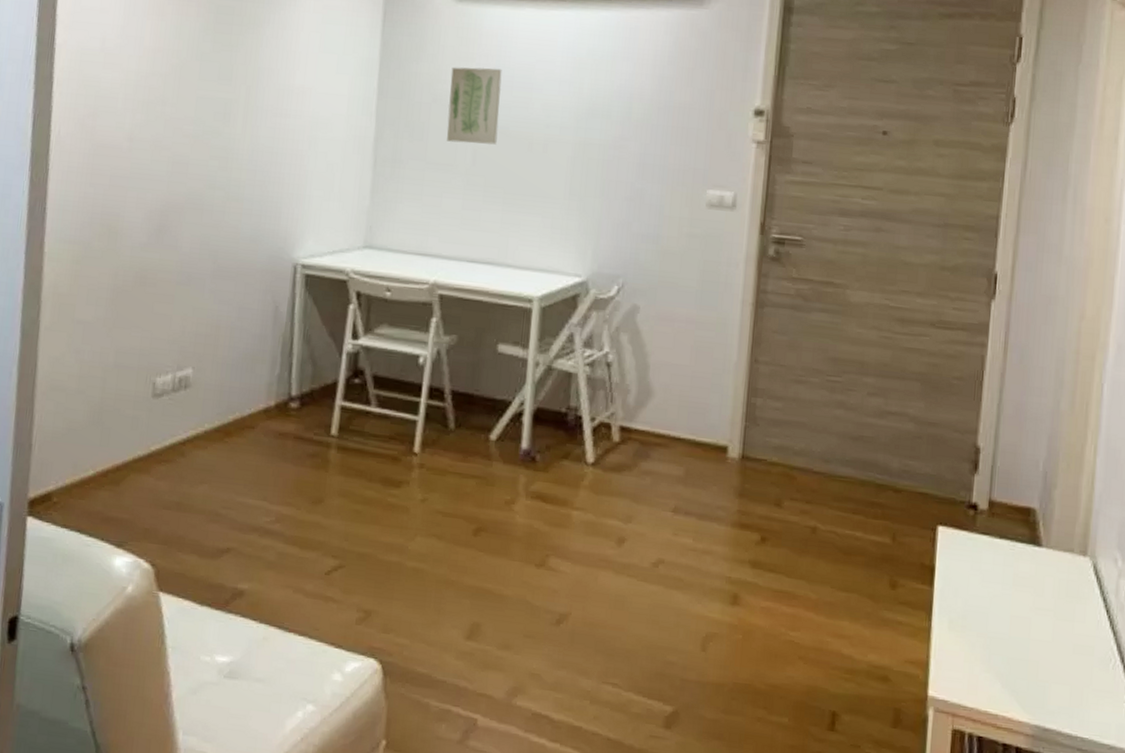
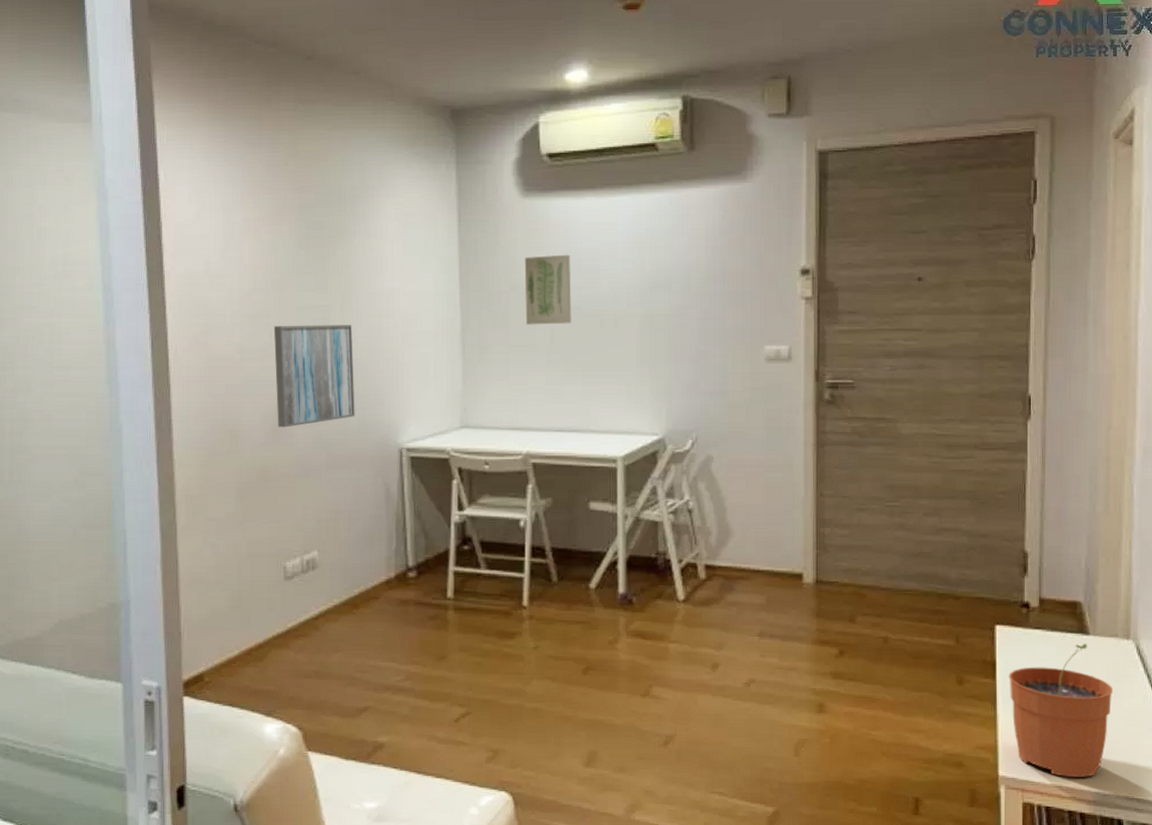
wall art: none [162,116,256,229] -> present [273,325,355,428]
plant pot: none [947,555,1063,708] -> present [1009,643,1113,777]

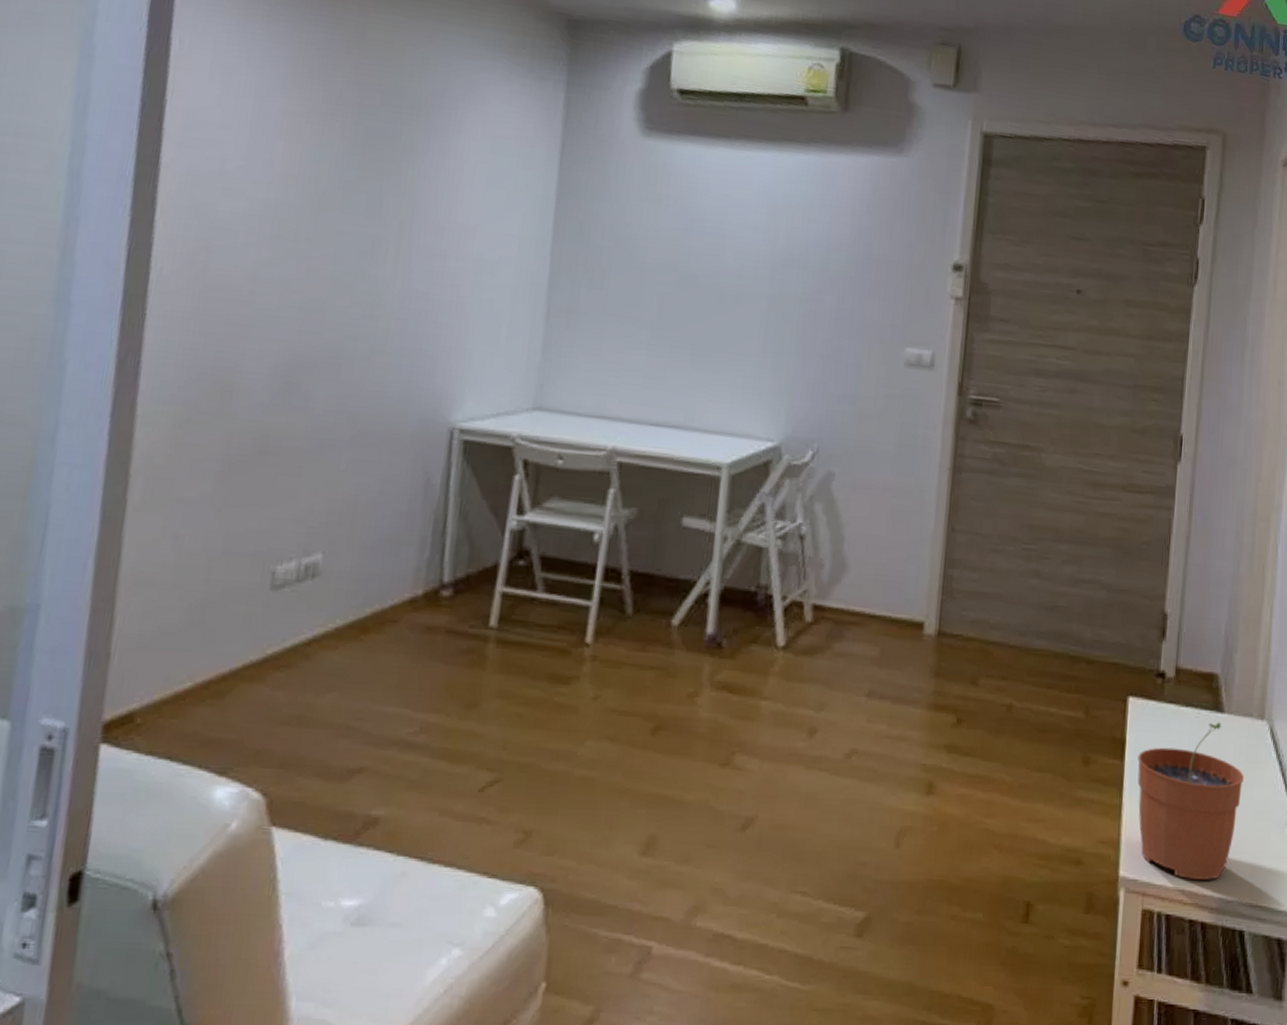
wall art: present [273,325,355,428] -> none [290,253,409,387]
wall art: present [524,254,571,325] -> none [630,208,693,296]

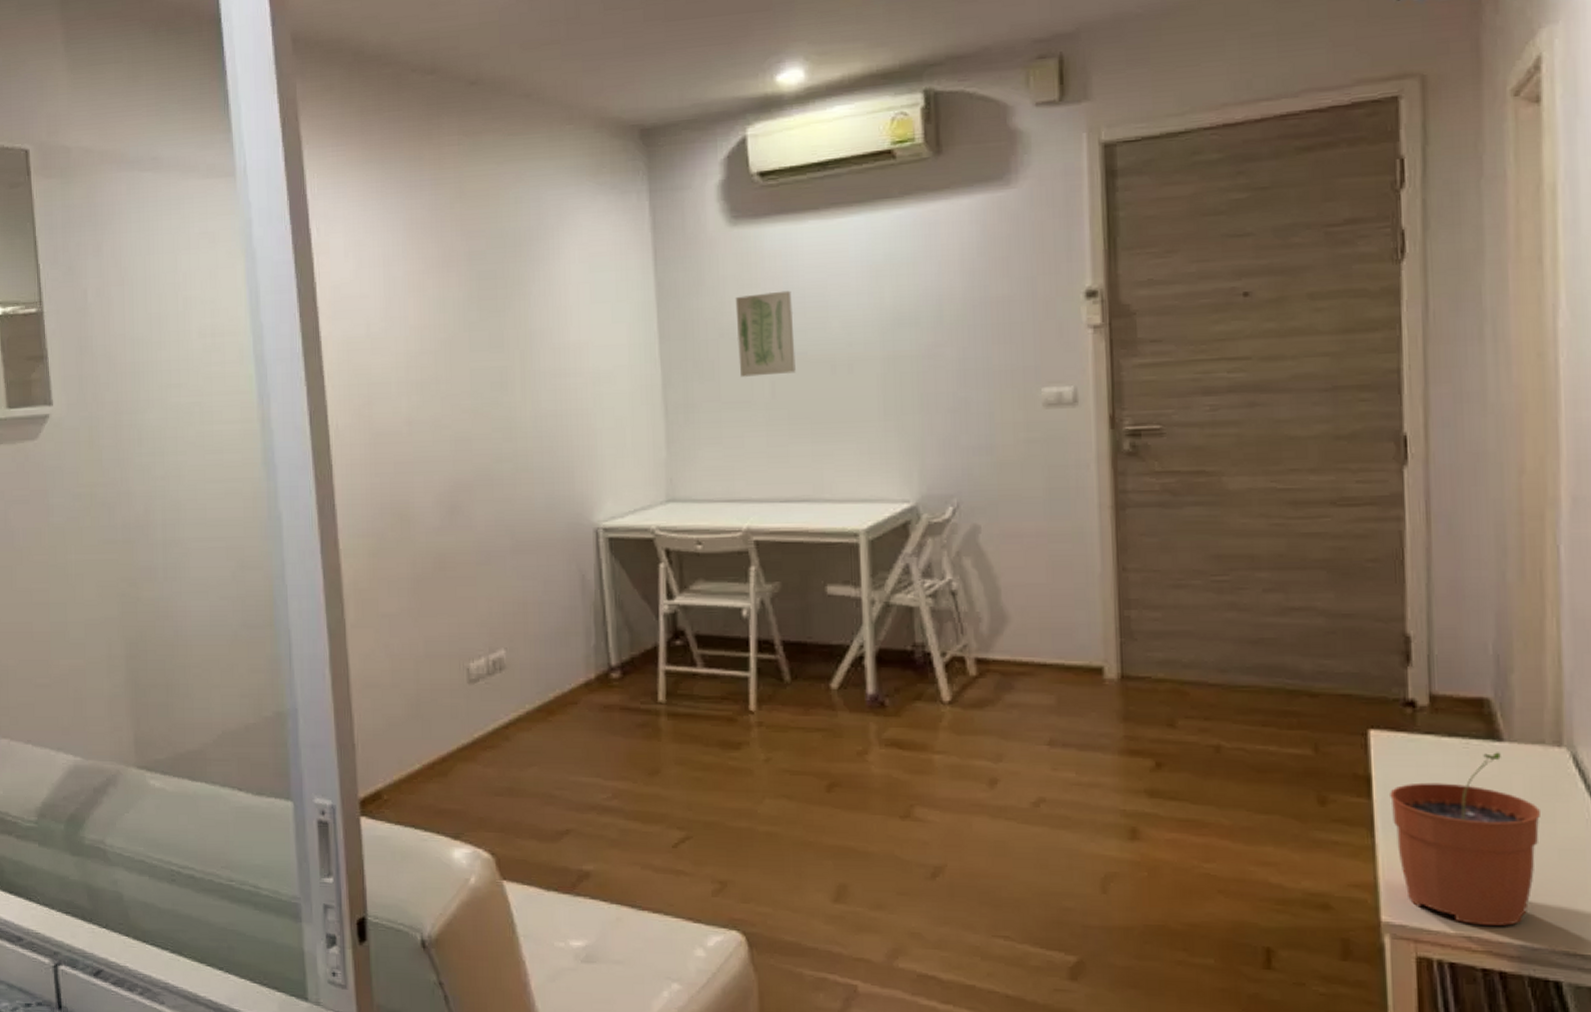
wall art: none [630,208,693,296] -> present [735,290,796,377]

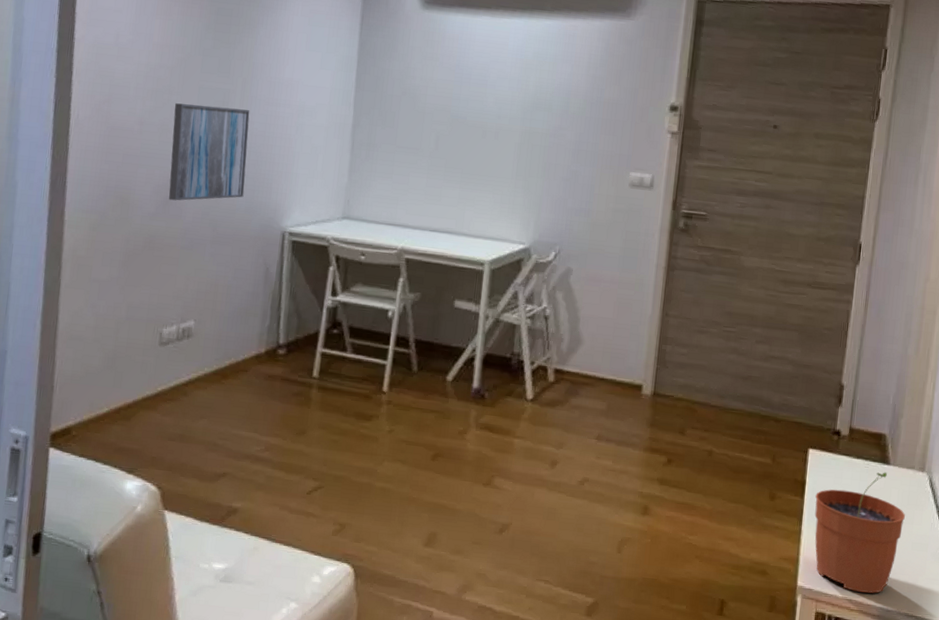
wall art: none [444,387,542,509] -> present [169,103,250,201]
wall art: present [735,290,796,377] -> none [414,65,462,132]

